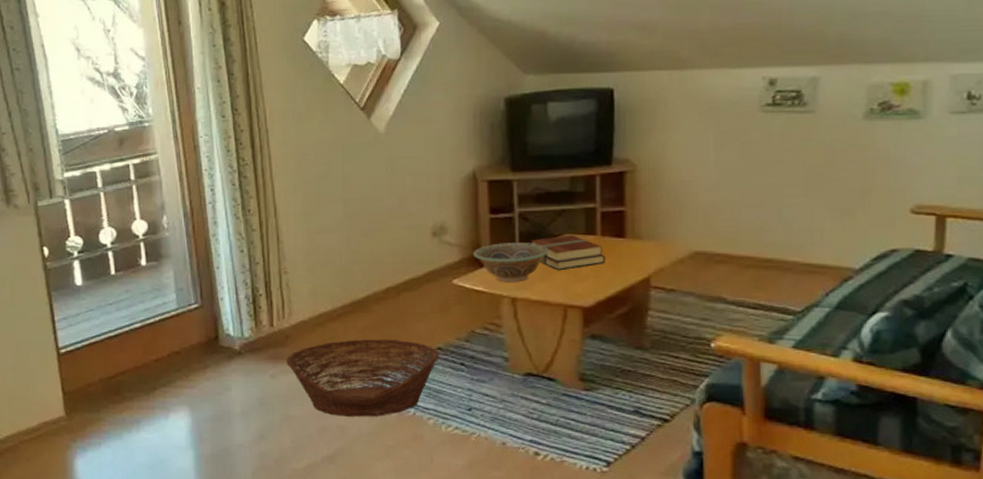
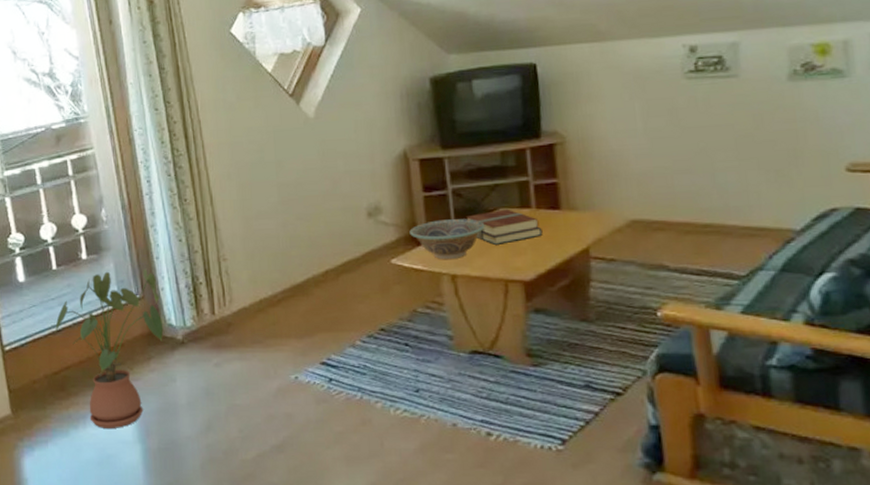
house plant: none [111,278,221,434] -> present [54,268,164,428]
basket: present [286,338,440,417] -> none [229,322,384,403]

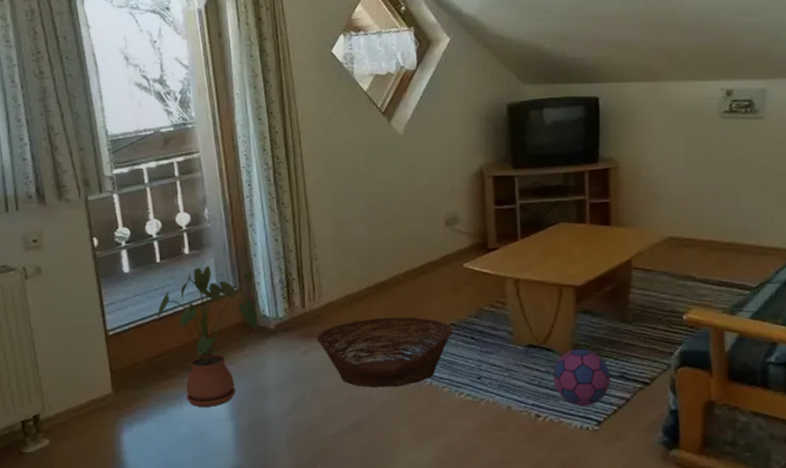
basket: none [229,322,384,403] -> present [317,316,453,387]
decorative bowl: present [409,219,485,260] -> none [481,230,546,266]
books: present [466,209,543,245] -> none [530,223,594,254]
toy ball: none [503,355,574,422] -> present [553,349,611,406]

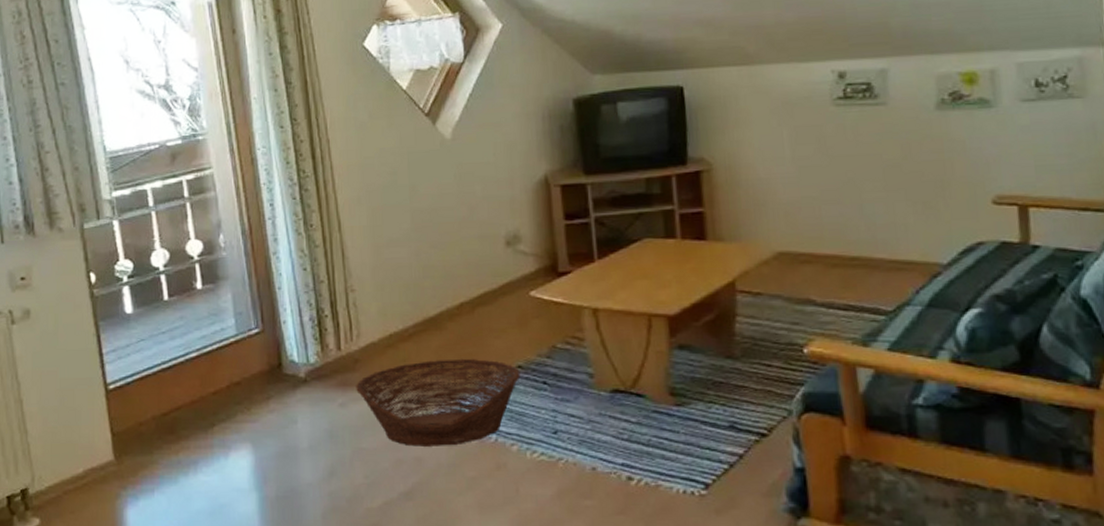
house plant: present [156,264,258,407] -> none [164,299,285,475]
toy ball: present [553,349,611,406] -> none [645,393,718,465]

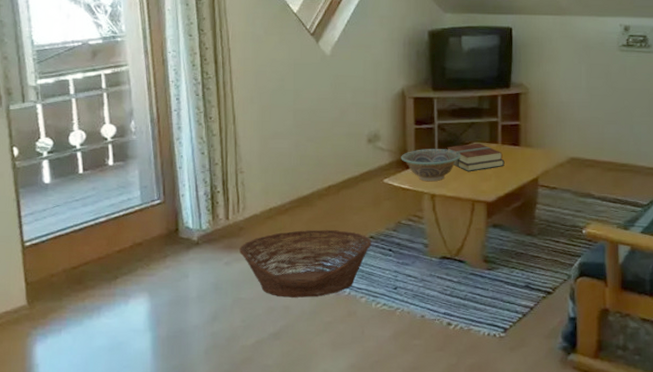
decorative bowl: none [550,249,629,293] -> present [401,149,461,182]
books: none [609,239,688,277] -> present [447,143,505,171]

